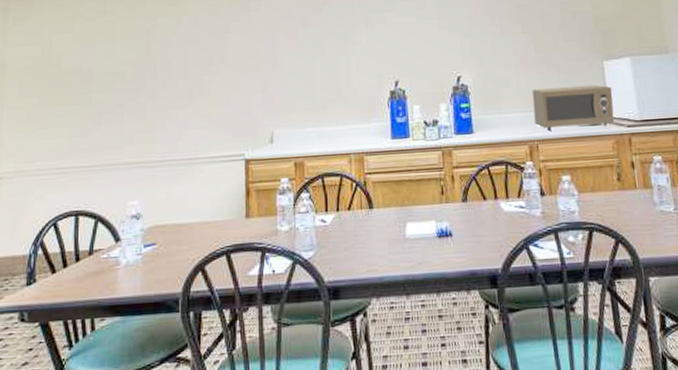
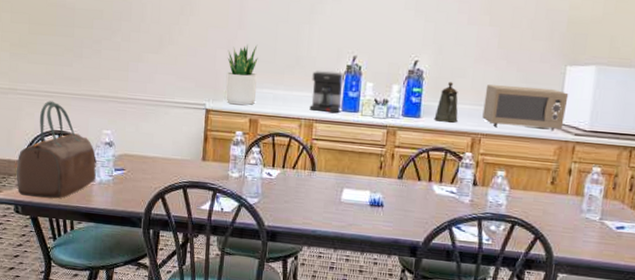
handbag: none [21,178,121,299] -> present [16,101,96,199]
planter: none [264,83,298,150] -> present [225,44,258,106]
coffee maker: none [356,98,391,144] -> present [309,70,343,113]
coffee pot: none [487,92,512,134] -> present [434,81,458,123]

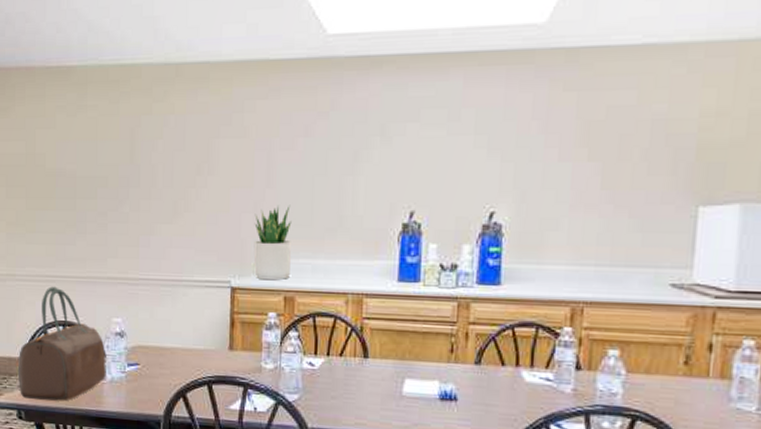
coffee maker: present [309,70,343,113] -> none [357,231,399,284]
coffee pot: present [434,81,458,123] -> none [519,236,551,289]
microwave: present [482,85,569,131] -> none [584,236,704,294]

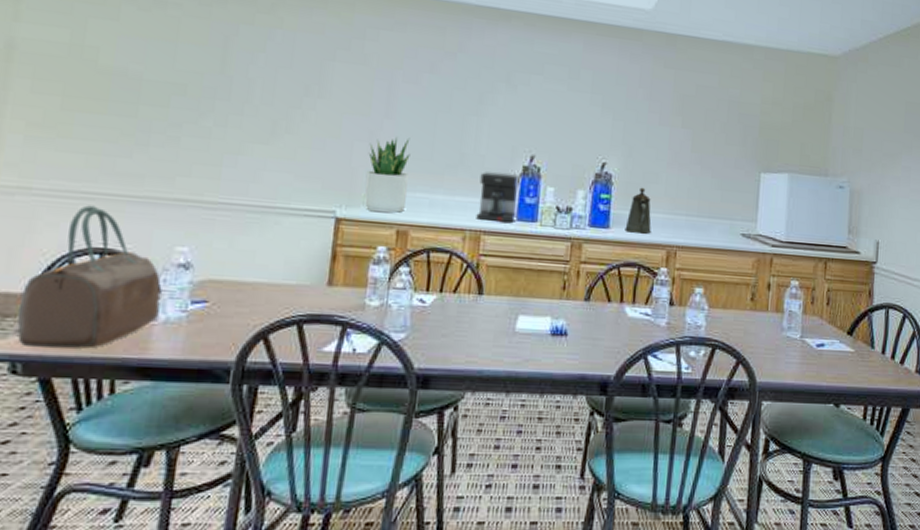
coffee maker: none [357,231,399,284] -> present [476,170,518,222]
coffee pot: none [519,236,551,289] -> present [625,187,652,234]

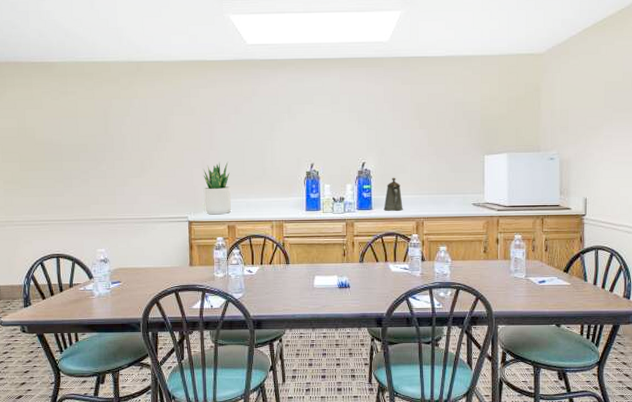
handbag: present [17,205,161,349] -> none [19,228,95,317]
coffee maker: present [476,170,518,222] -> none [278,177,305,214]

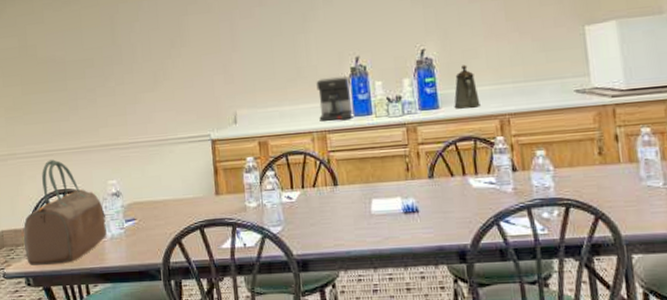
handbag: none [19,228,95,317] -> present [23,159,107,266]
planter: present [203,161,231,215] -> none [225,63,261,130]
coffee maker: none [278,177,305,214] -> present [316,75,353,123]

